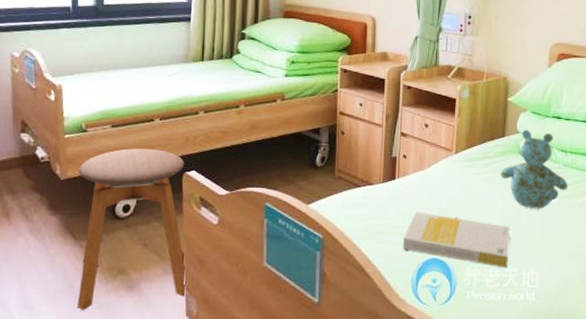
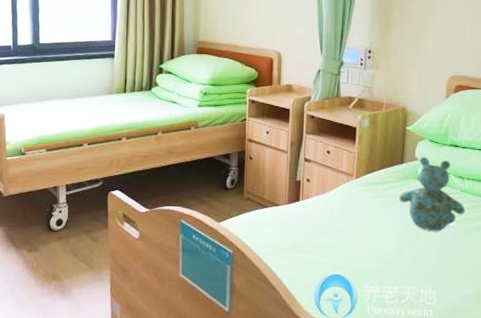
stool: present [76,148,187,311] -> none [17,169,112,311]
book: present [402,211,510,267] -> none [306,231,409,285]

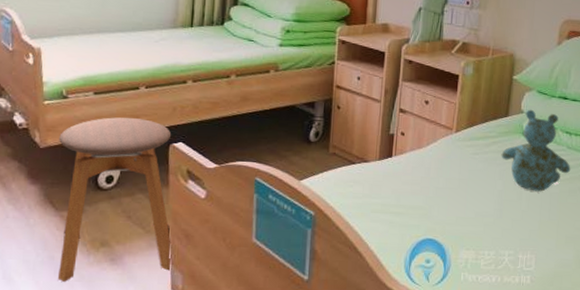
stool: none [17,169,112,311] -> present [57,117,172,283]

